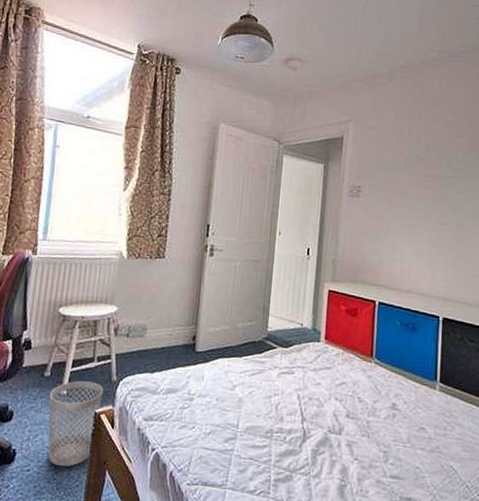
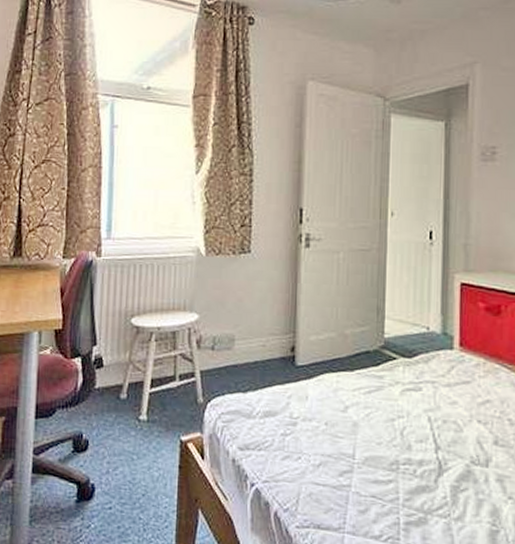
wastebasket: present [48,381,103,467] -> none [127,403,189,505]

